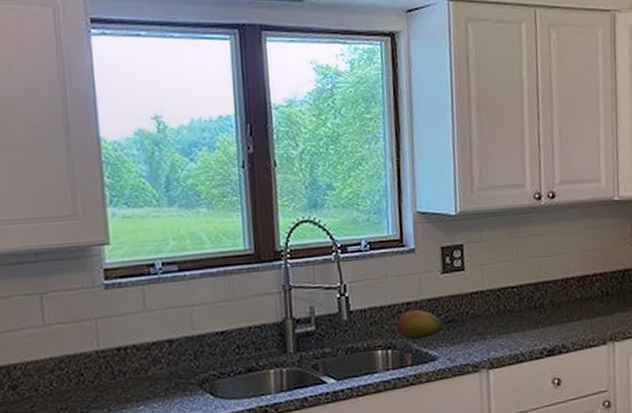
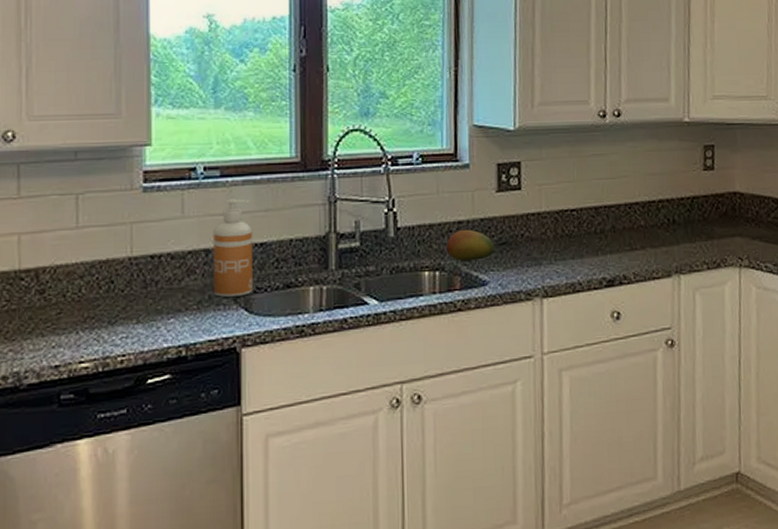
soap dispenser: none [174,291,218,384] -> present [212,199,254,298]

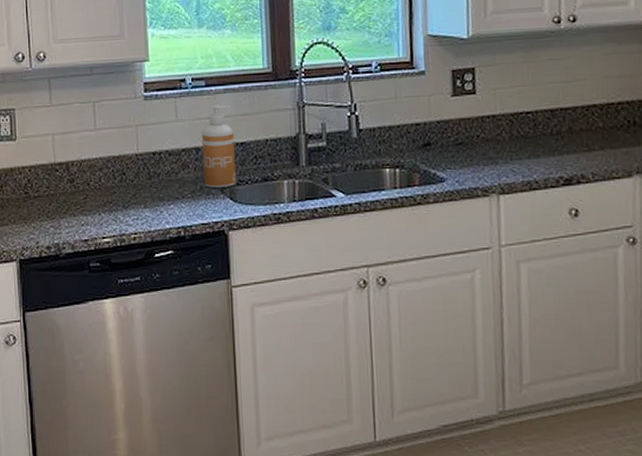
fruit: present [446,229,495,261] -> none [405,130,452,160]

